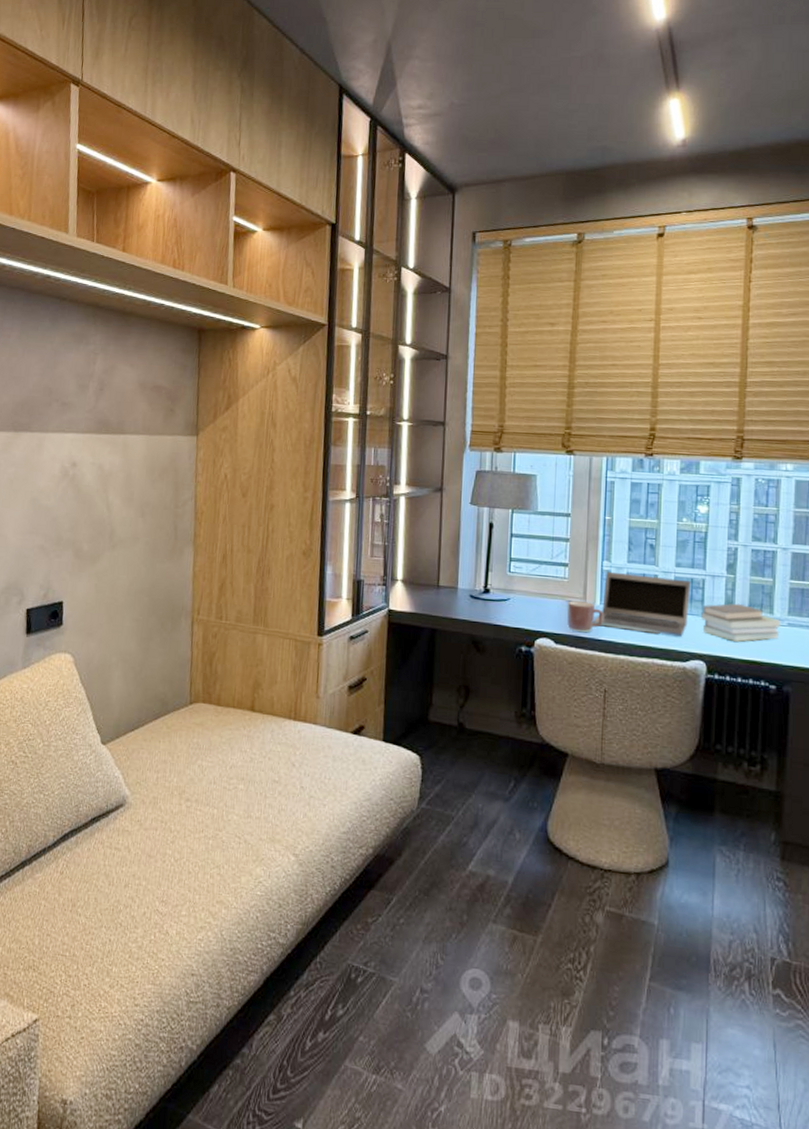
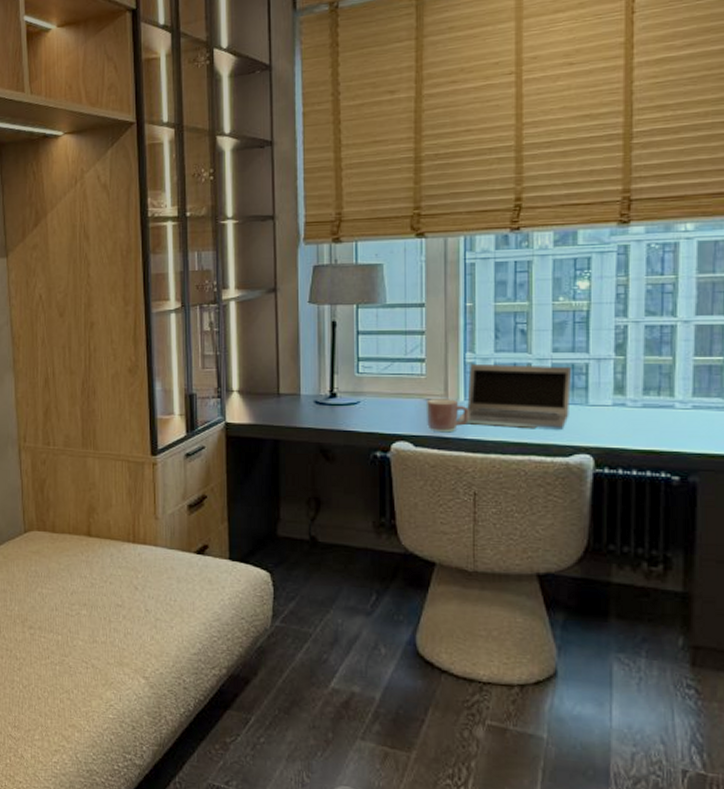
books: present [701,603,780,643] -> none [586,387,683,432]

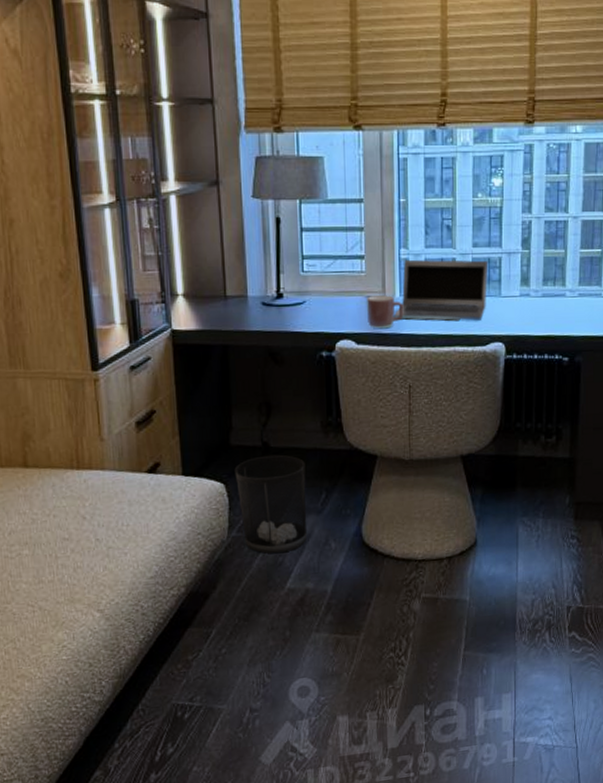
waste bin: none [280,549,355,651] -> present [234,454,308,554]

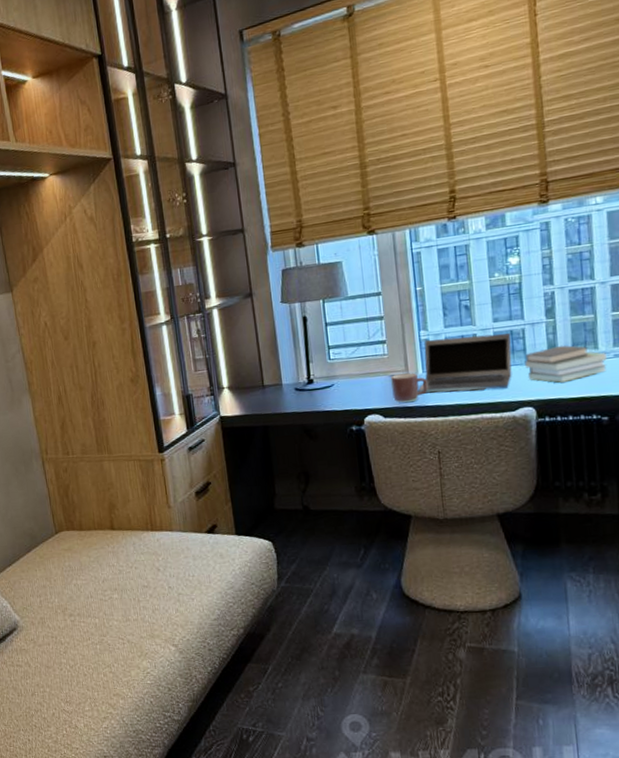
waste bin: present [234,454,308,554] -> none [280,516,350,603]
books: none [499,279,572,320] -> present [525,345,607,383]

